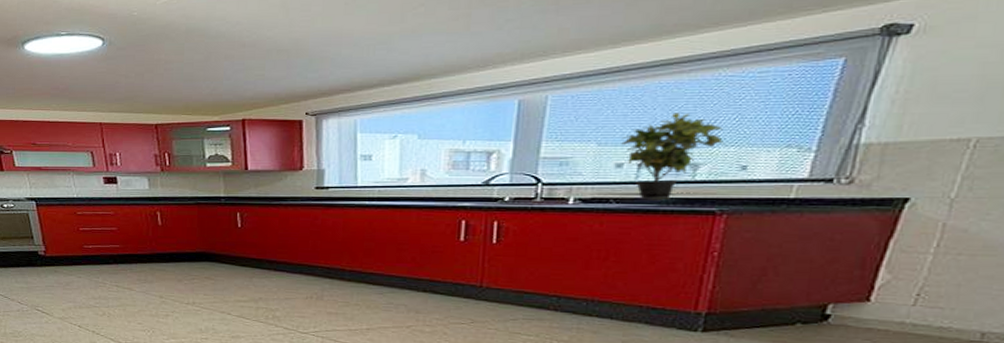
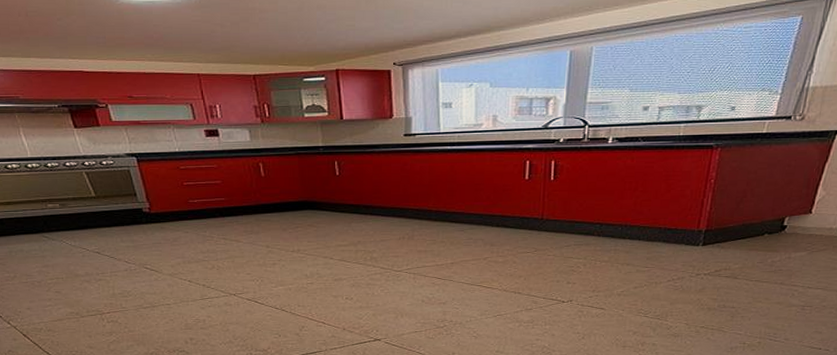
potted plant: present [621,112,723,200] -> none [647,62,719,138]

